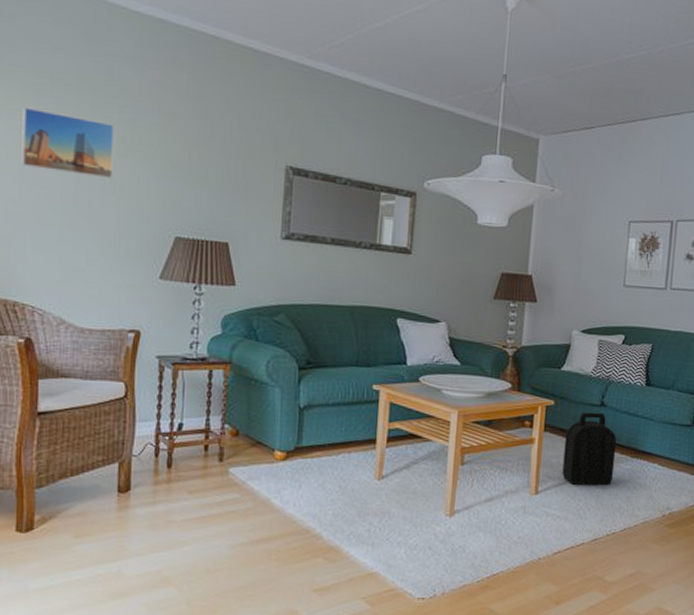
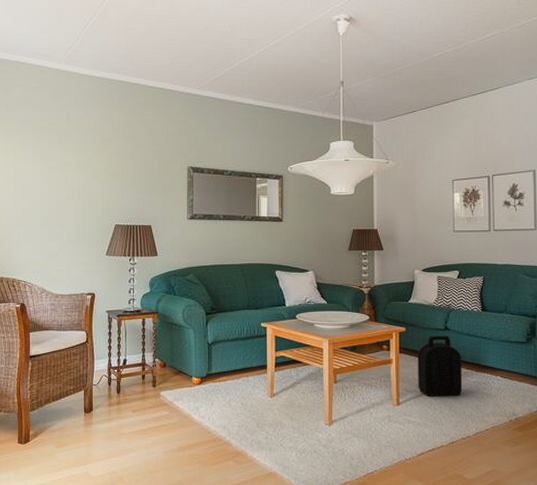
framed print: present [21,106,116,179] -> none [15,147,73,189]

